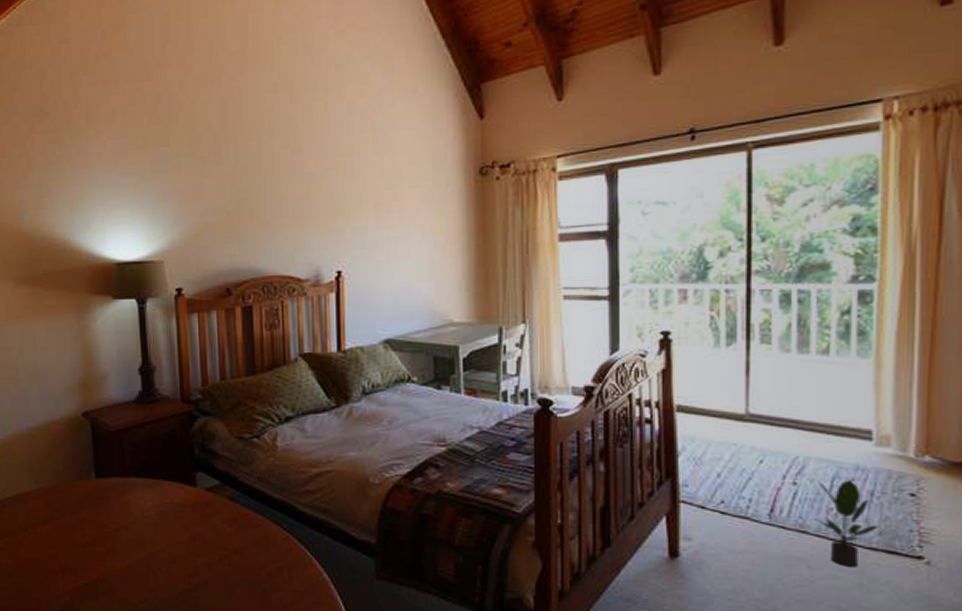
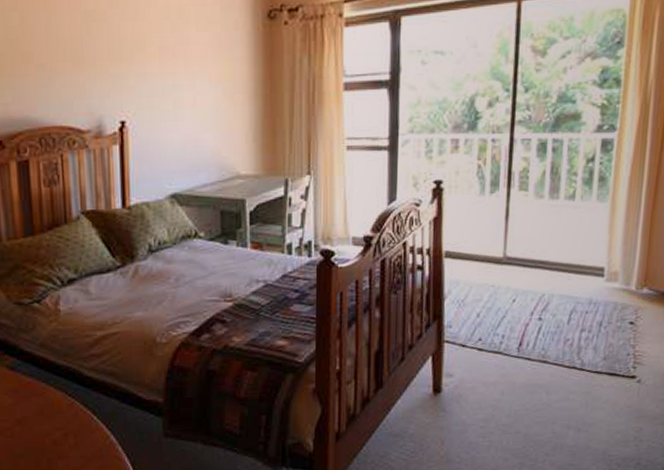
potted plant: present [814,480,878,567] -> none [554,313,604,390]

